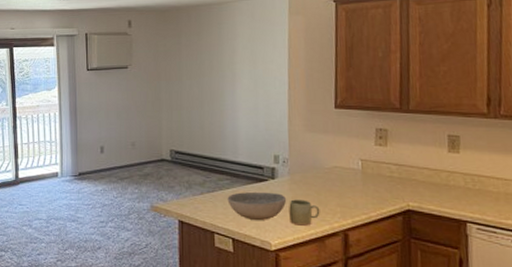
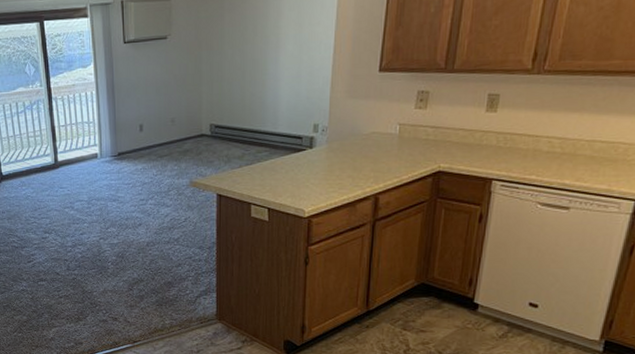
bowl: present [227,192,287,221] -> none [265,161,323,190]
mug: present [289,199,320,226] -> none [324,167,354,192]

